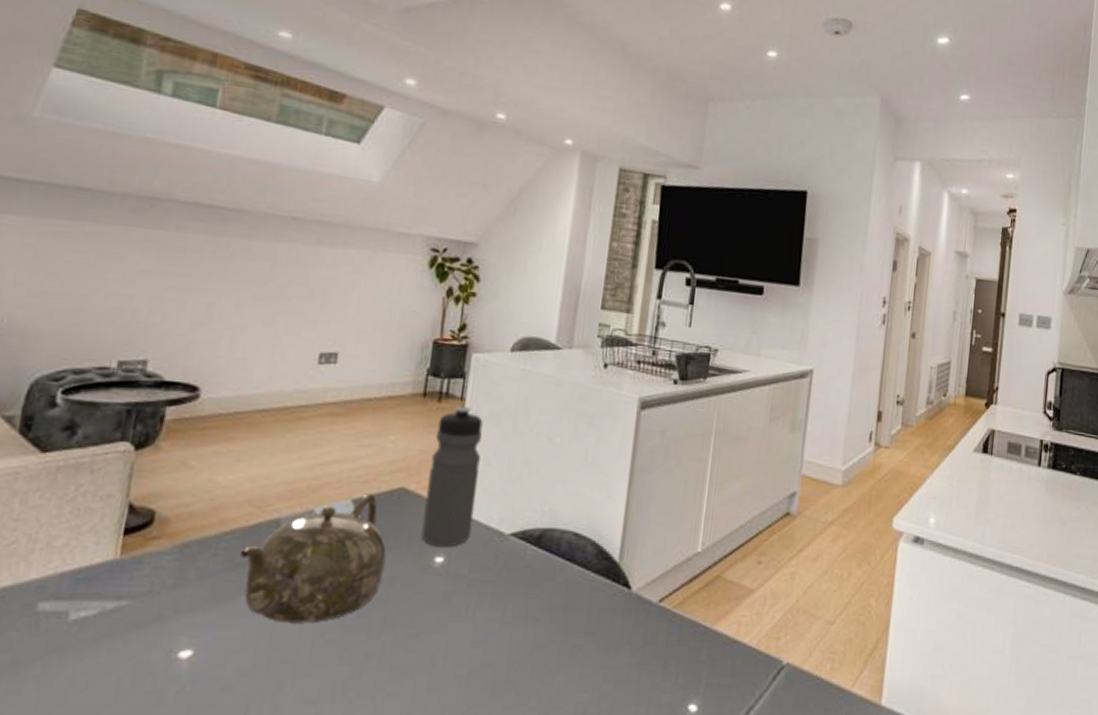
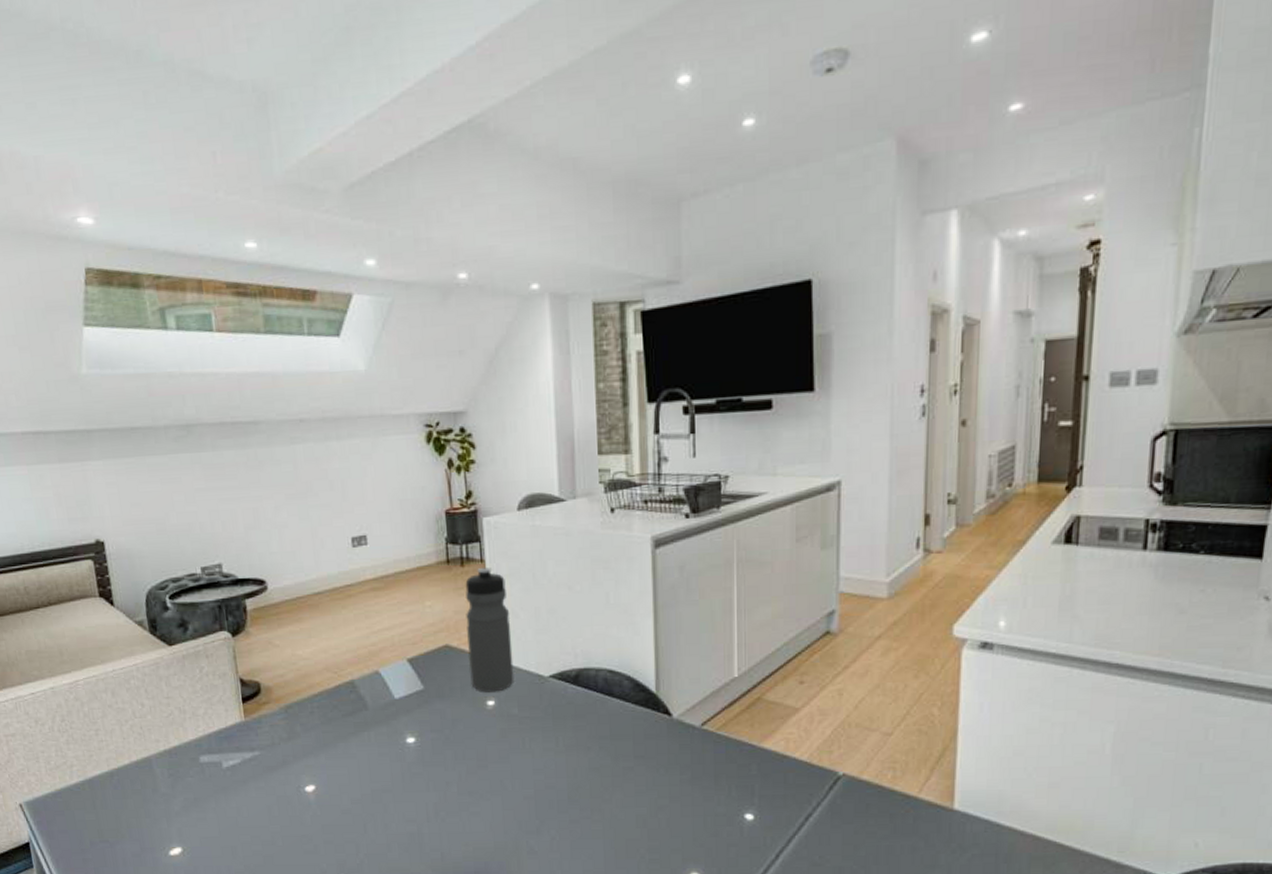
teapot: present [240,492,387,623] -> none [330,651,448,761]

